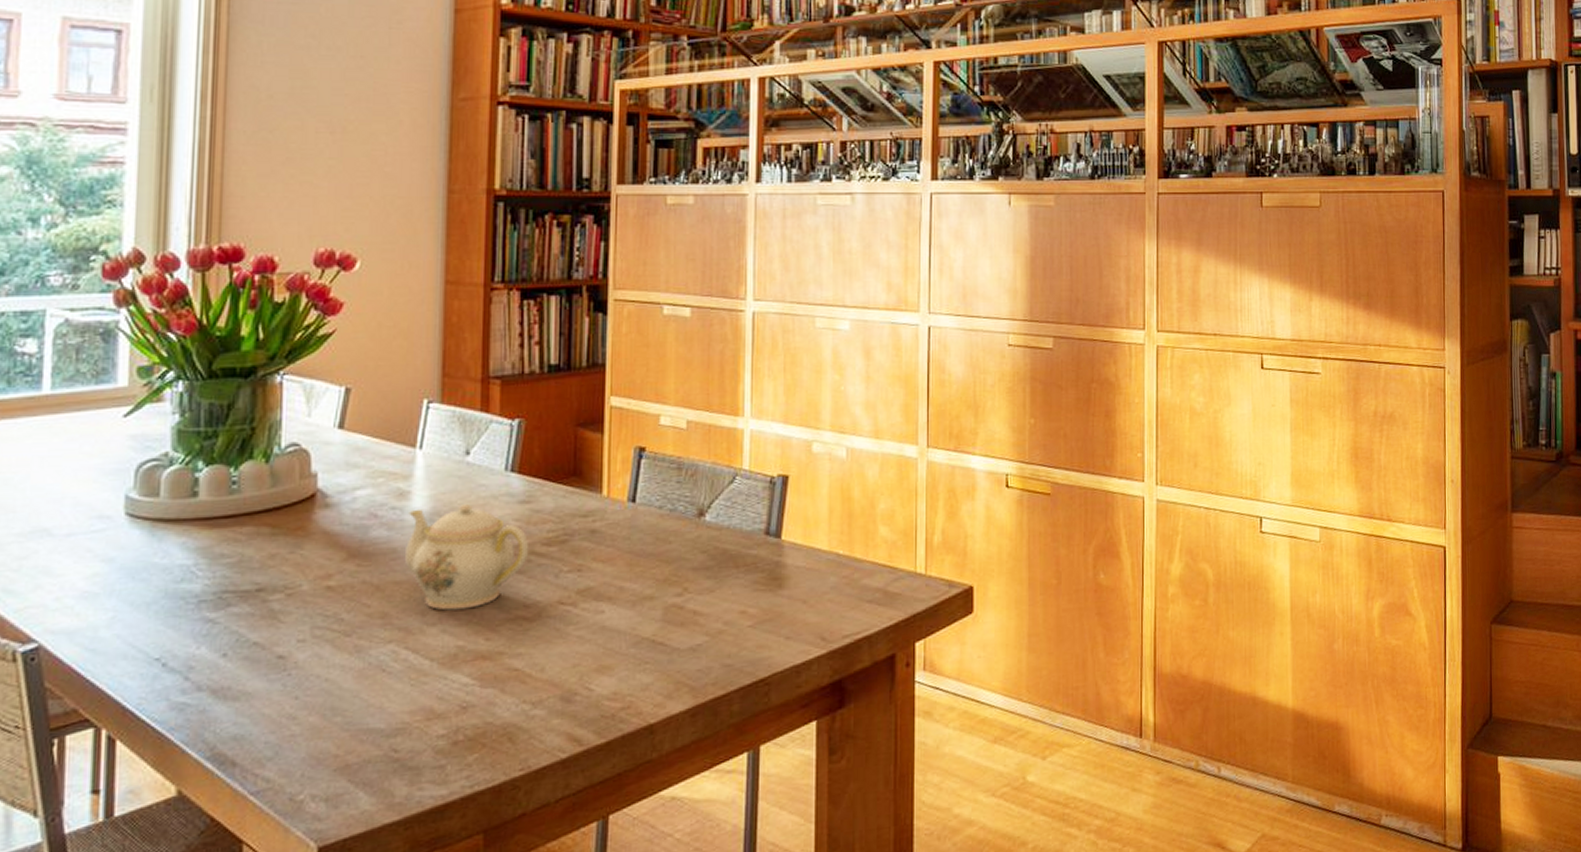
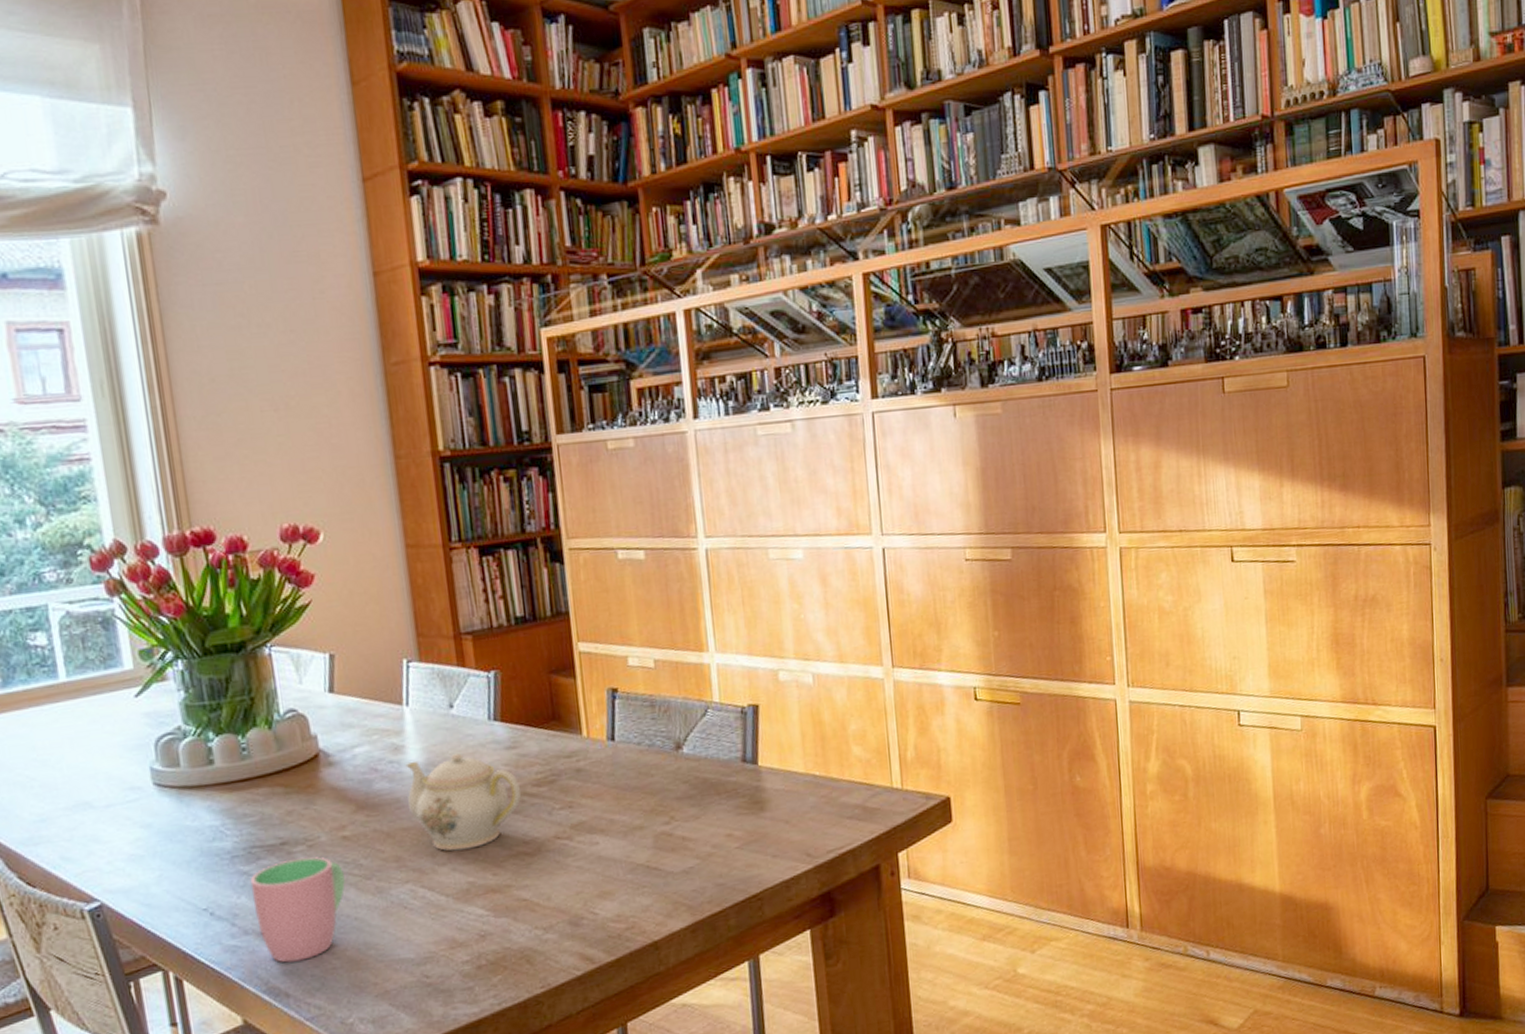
cup: none [213,607,321,726] -> present [250,857,345,963]

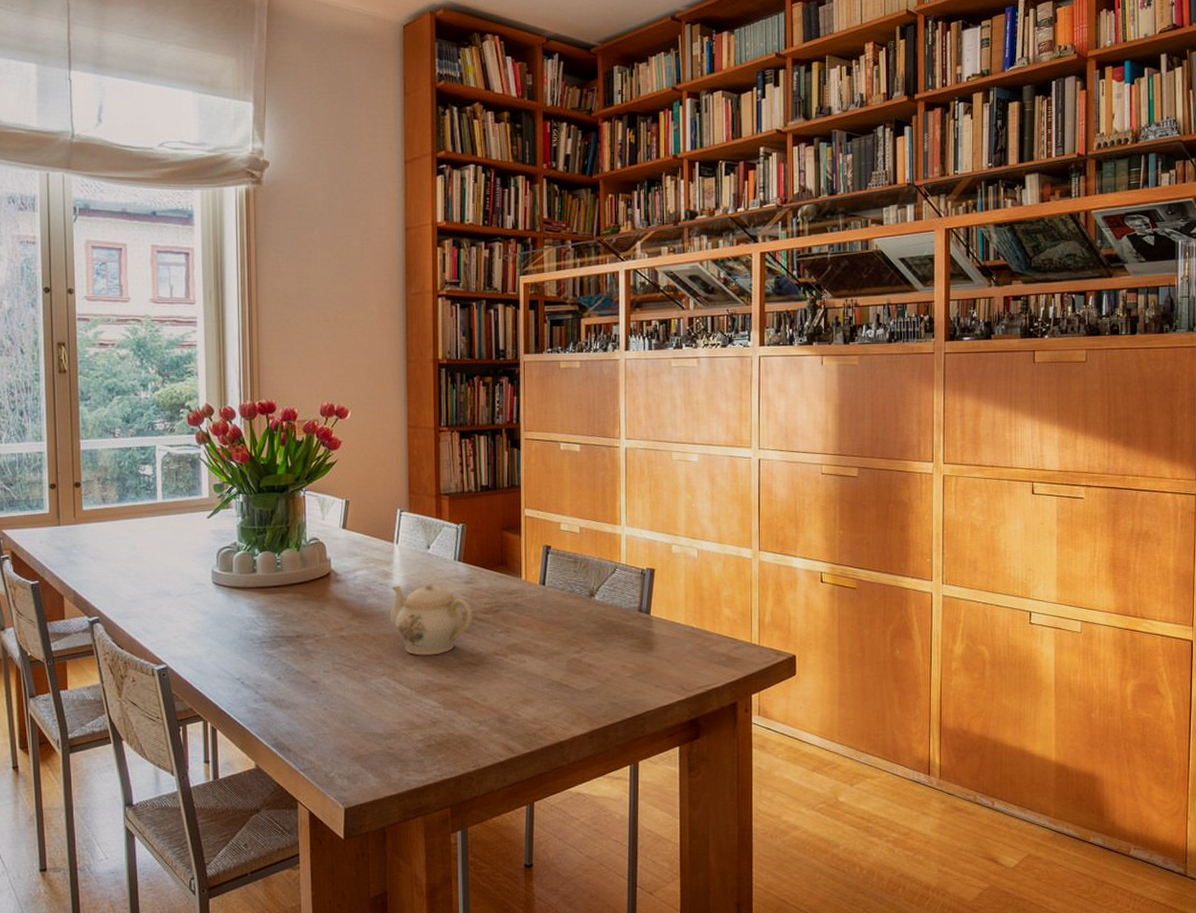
cup: present [250,857,345,963] -> none [272,648,339,726]

